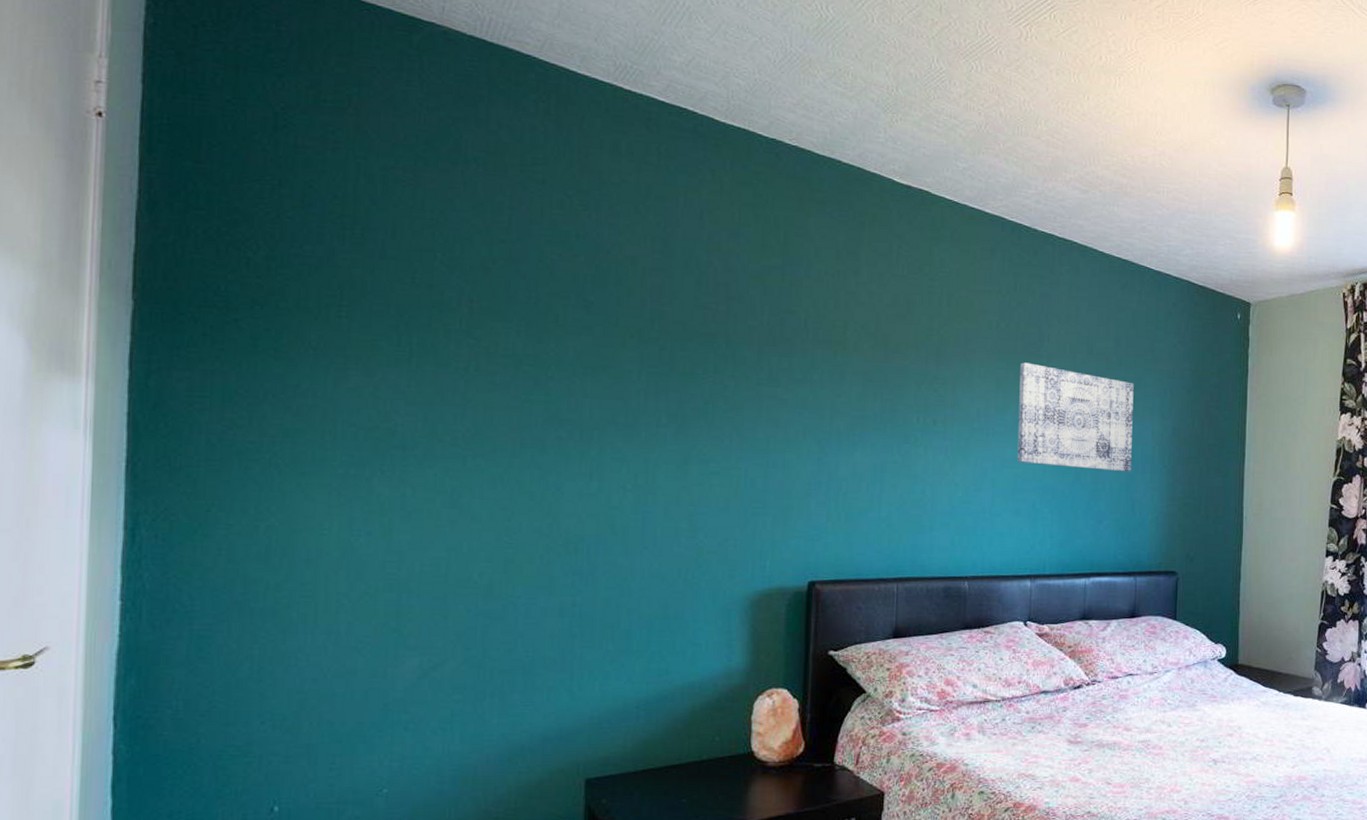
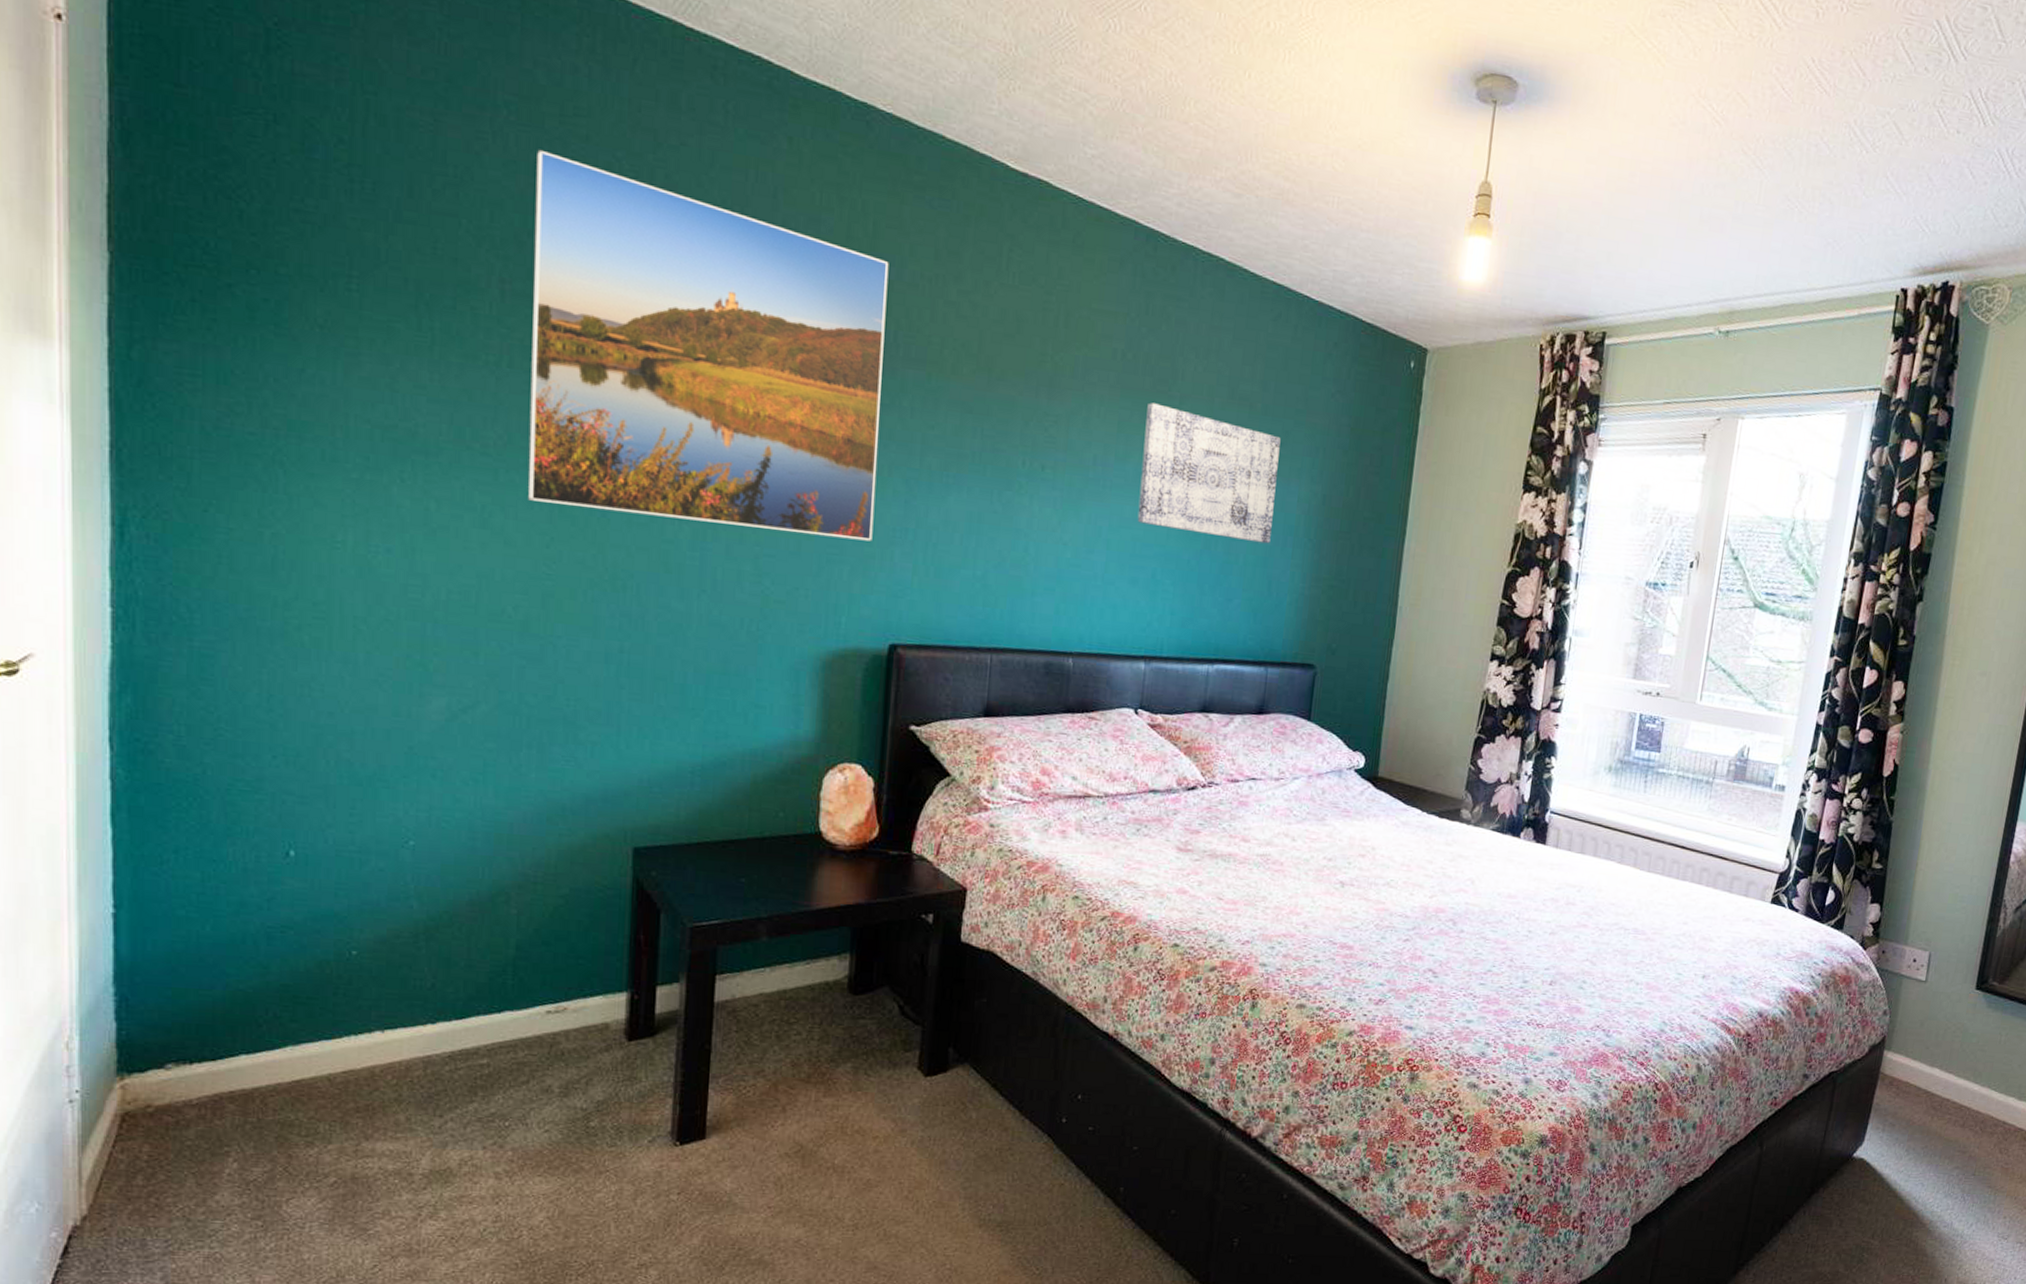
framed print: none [492,193,798,495] -> present [528,149,889,541]

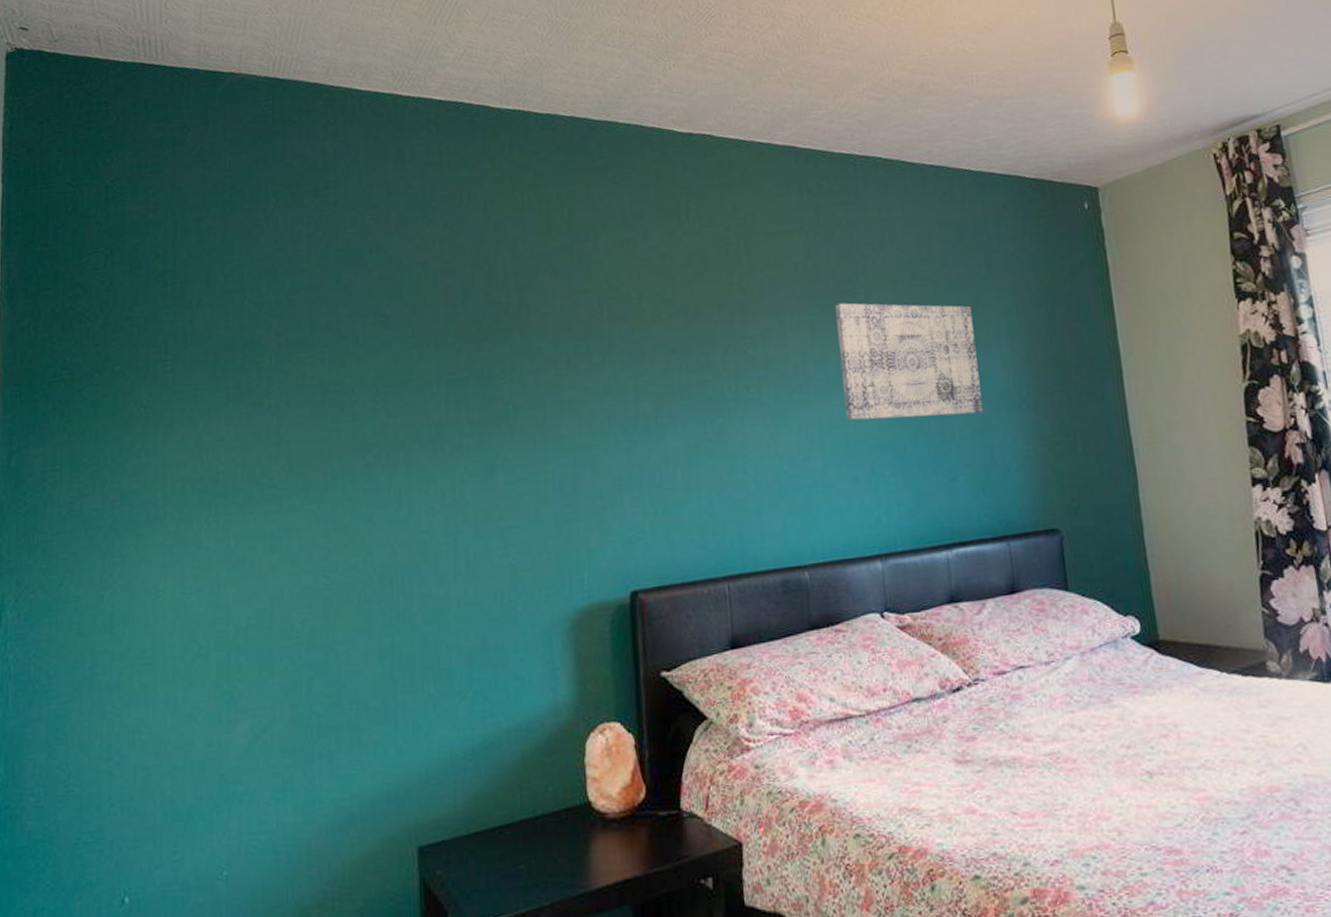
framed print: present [528,149,889,541] -> none [299,221,602,520]

